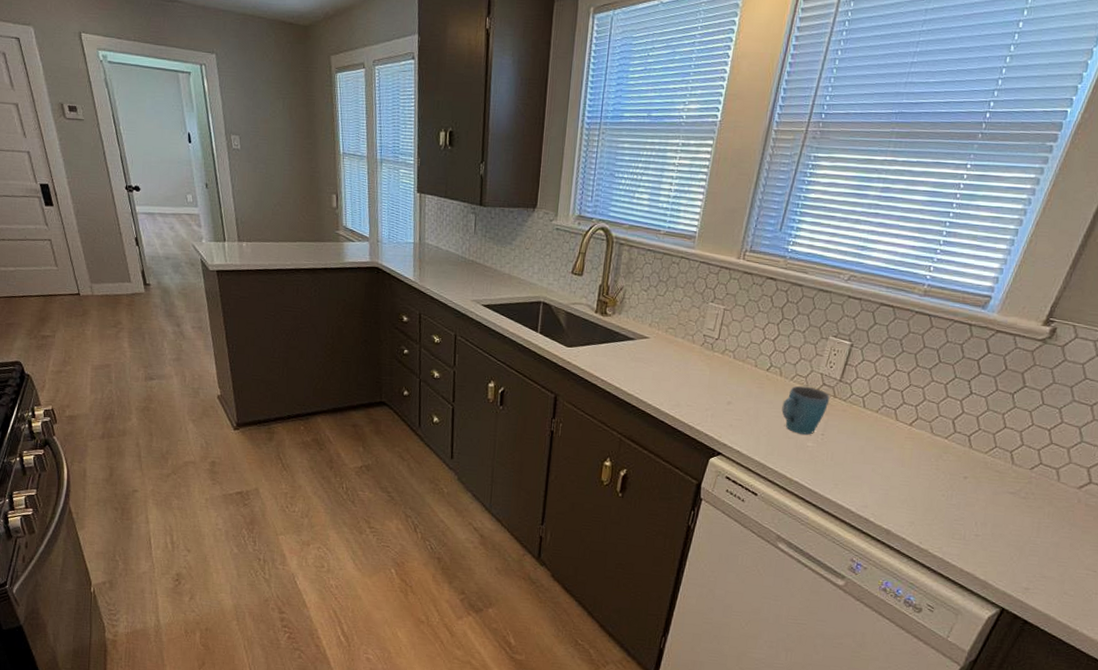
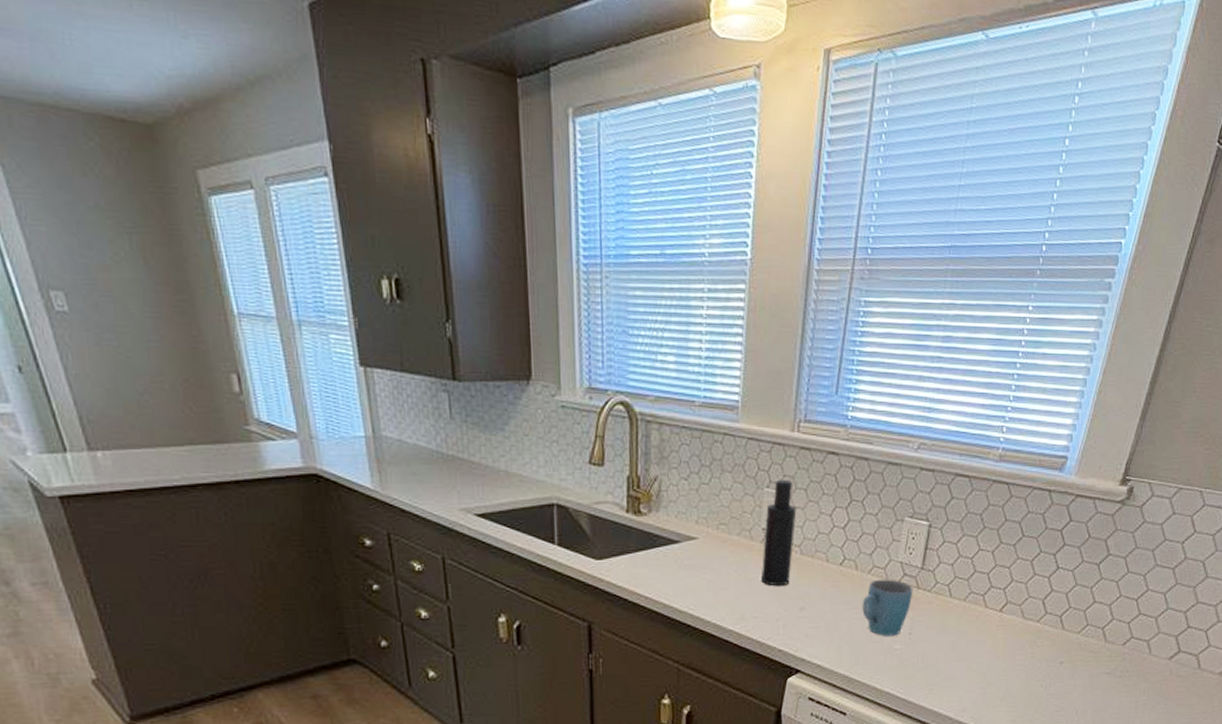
atomizer: none [697,296,735,383] -> present [761,479,797,587]

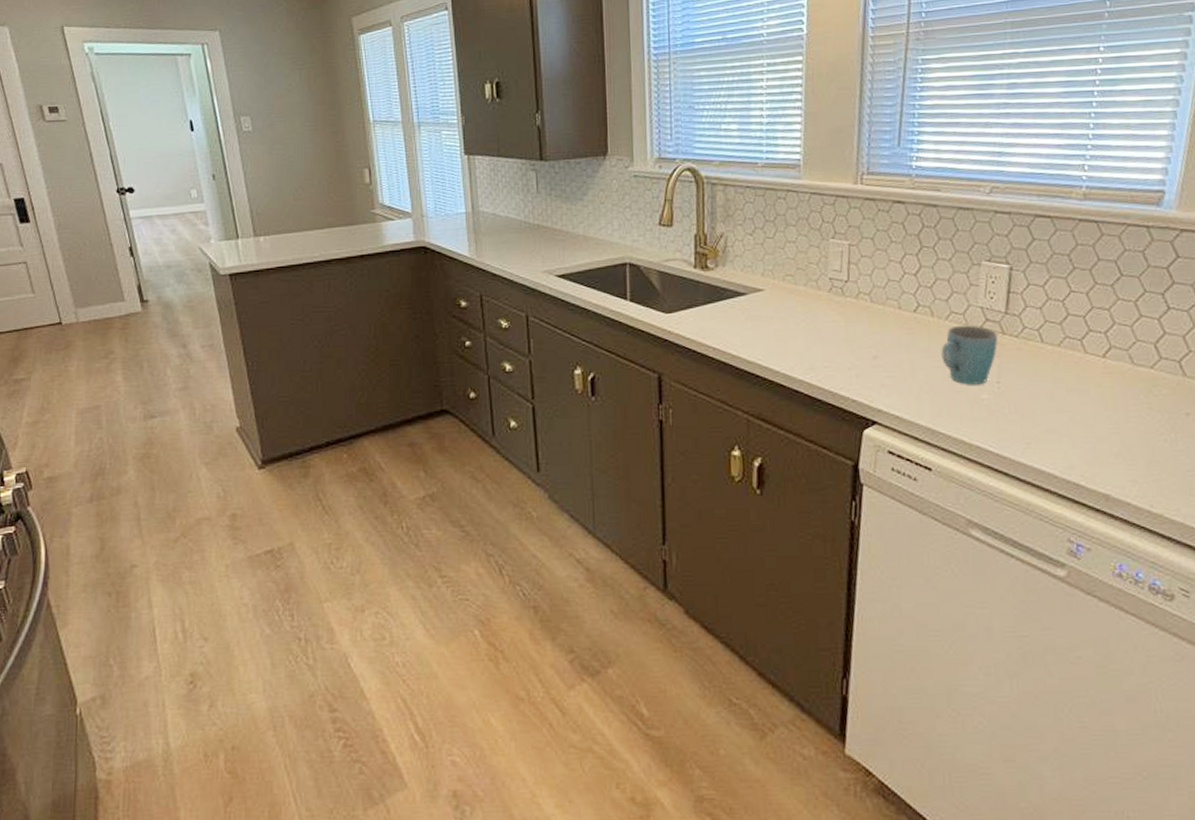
atomizer: present [761,479,797,587] -> none [830,230,864,335]

